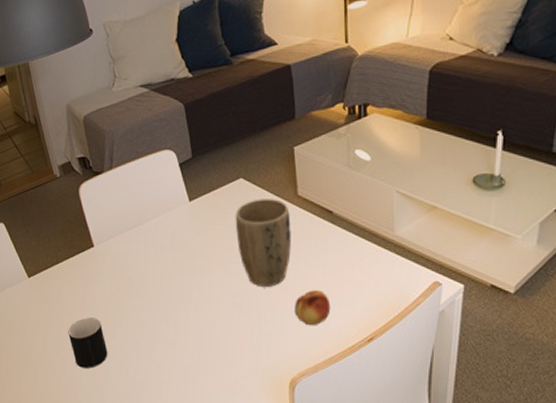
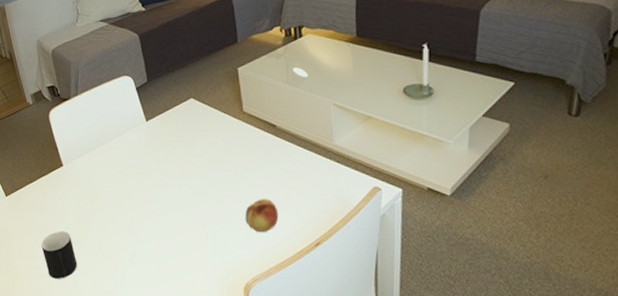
plant pot: present [235,199,291,287] -> none [187,116,239,197]

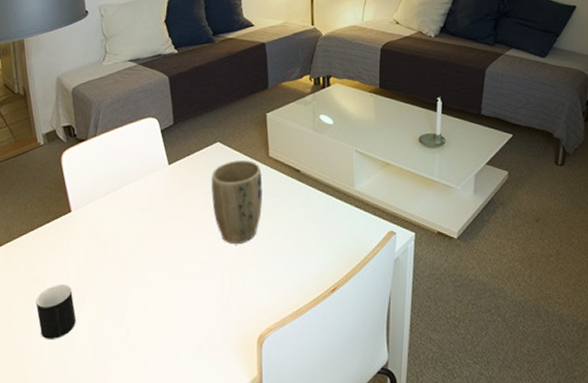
plant pot: none [187,116,239,197] -> present [211,160,263,243]
fruit: present [245,199,279,232] -> none [264,245,298,279]

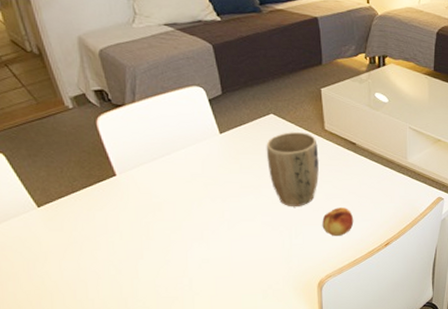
cup: present [36,285,76,339] -> none [89,242,136,289]
fruit: none [264,245,298,279] -> present [322,208,354,236]

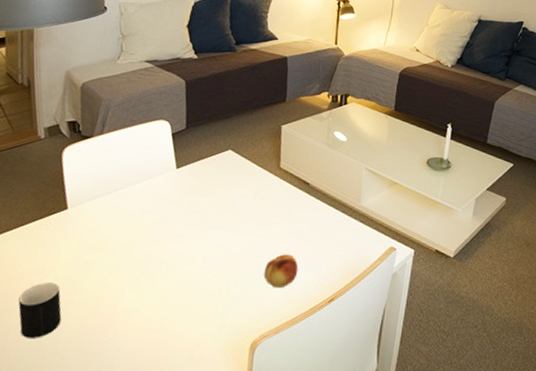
cup: none [89,242,136,289] -> present [18,282,62,338]
plant pot: present [266,132,319,206] -> none [217,169,271,251]

